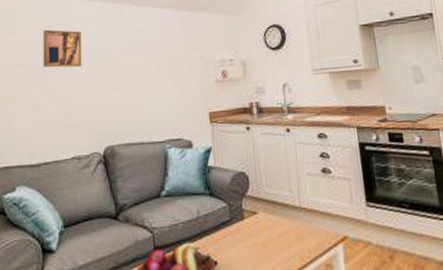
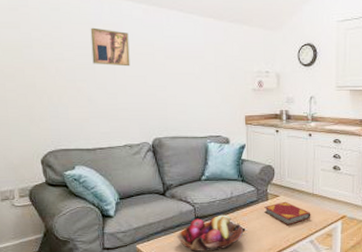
hardback book: none [240,220,302,254] -> present [264,201,311,225]

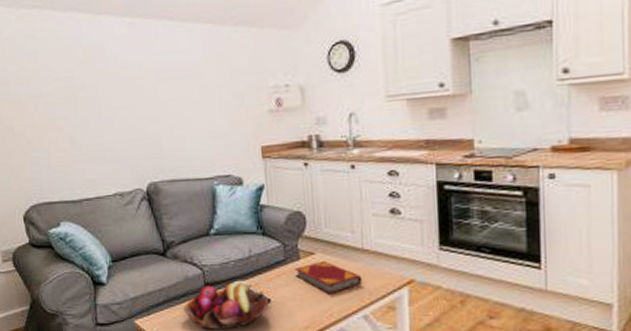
wall art: present [90,27,130,67] -> none [69,53,116,97]

